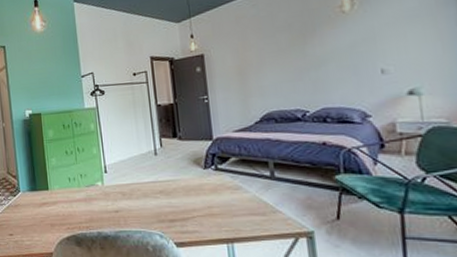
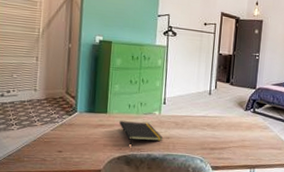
notepad: none [62,196,111,222] -> present [119,121,162,144]

